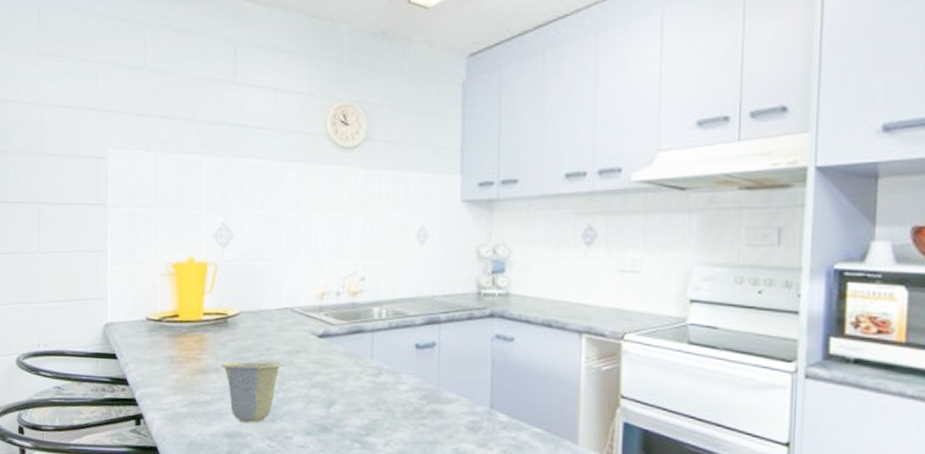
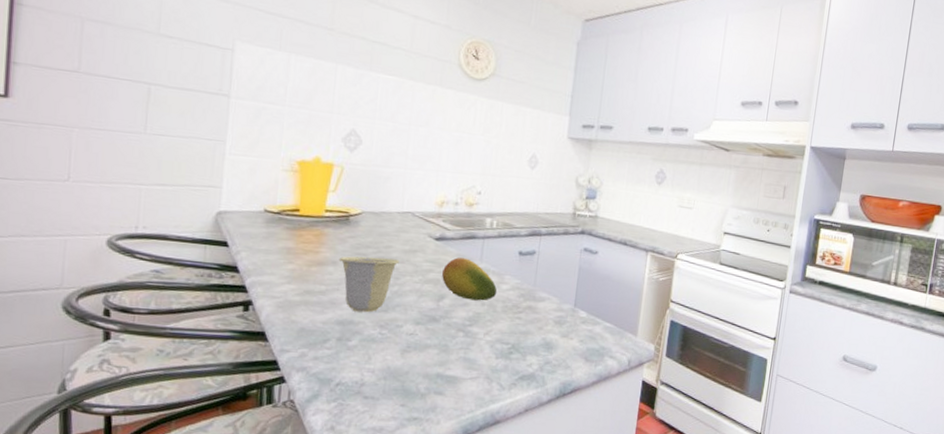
fruit: none [330,356,394,406] -> present [442,257,497,301]

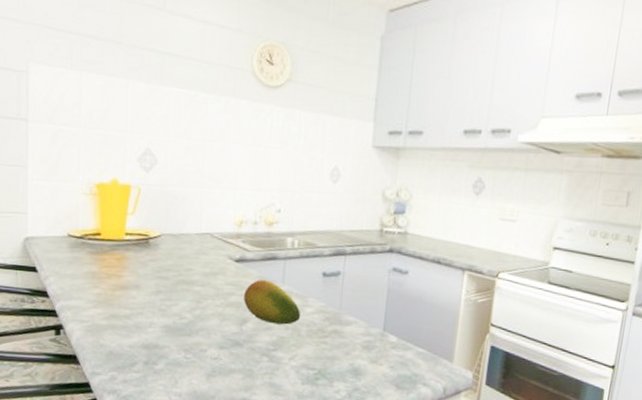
cup: present [338,256,399,313] -> none [141,279,200,337]

